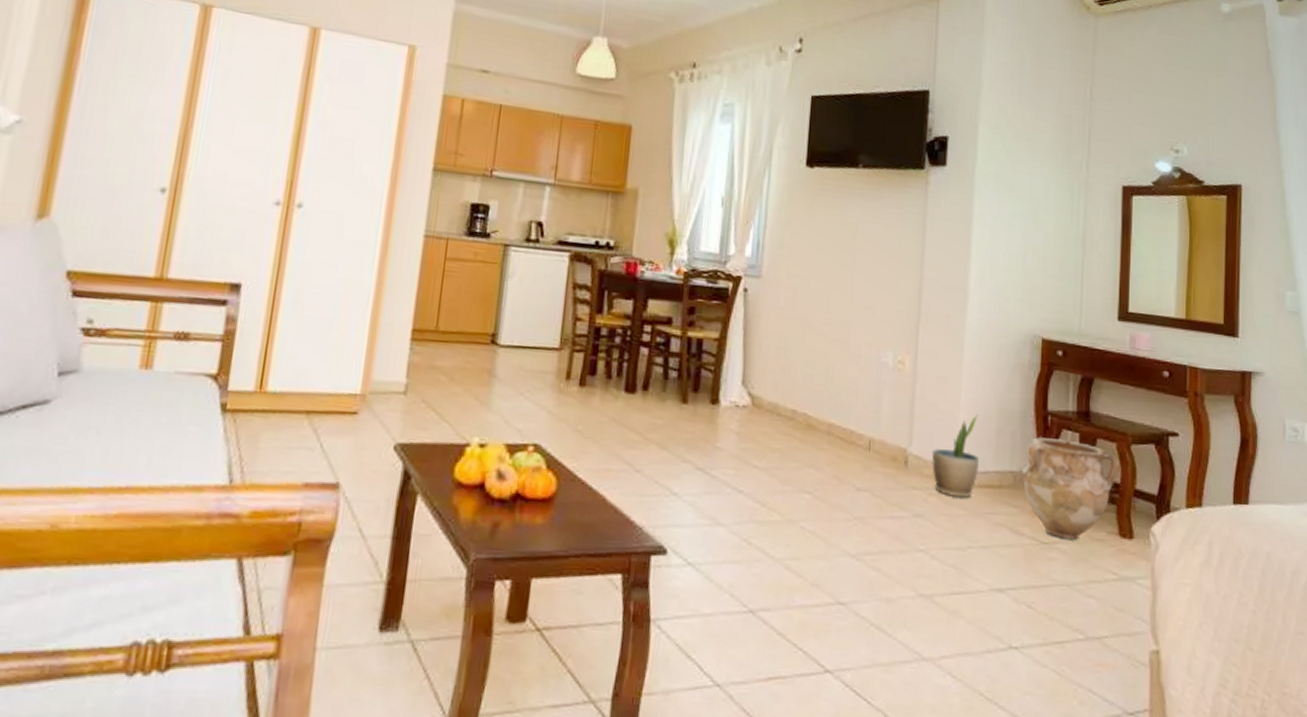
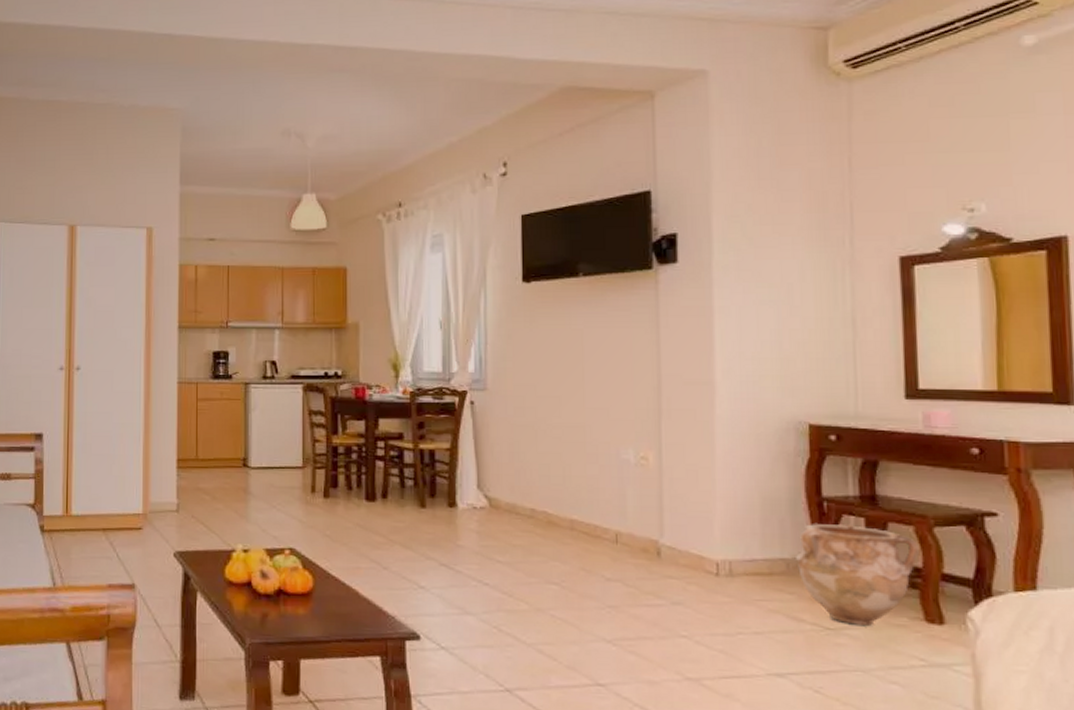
potted plant: present [931,414,980,499] -> none [687,504,744,587]

